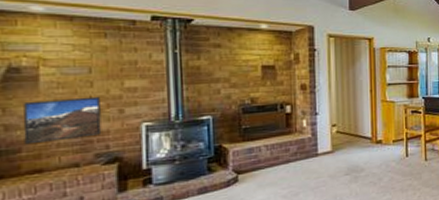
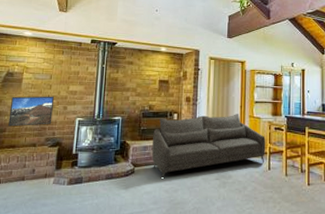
sofa: none [260,99,402,182] -> present [152,114,265,177]

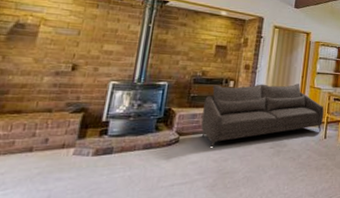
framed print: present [8,96,54,127] -> none [13,52,81,89]

